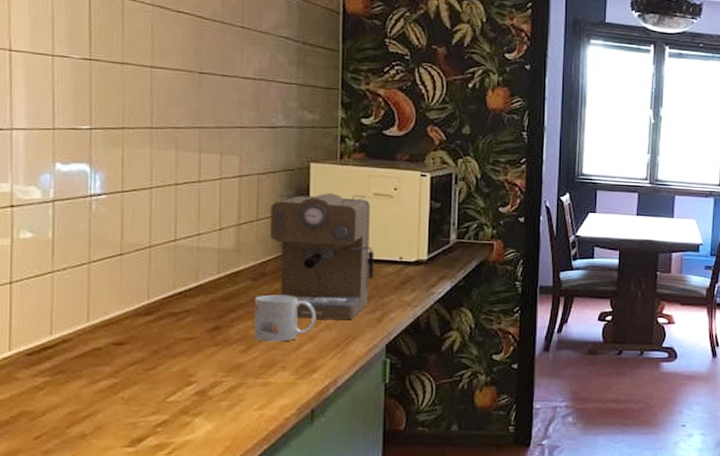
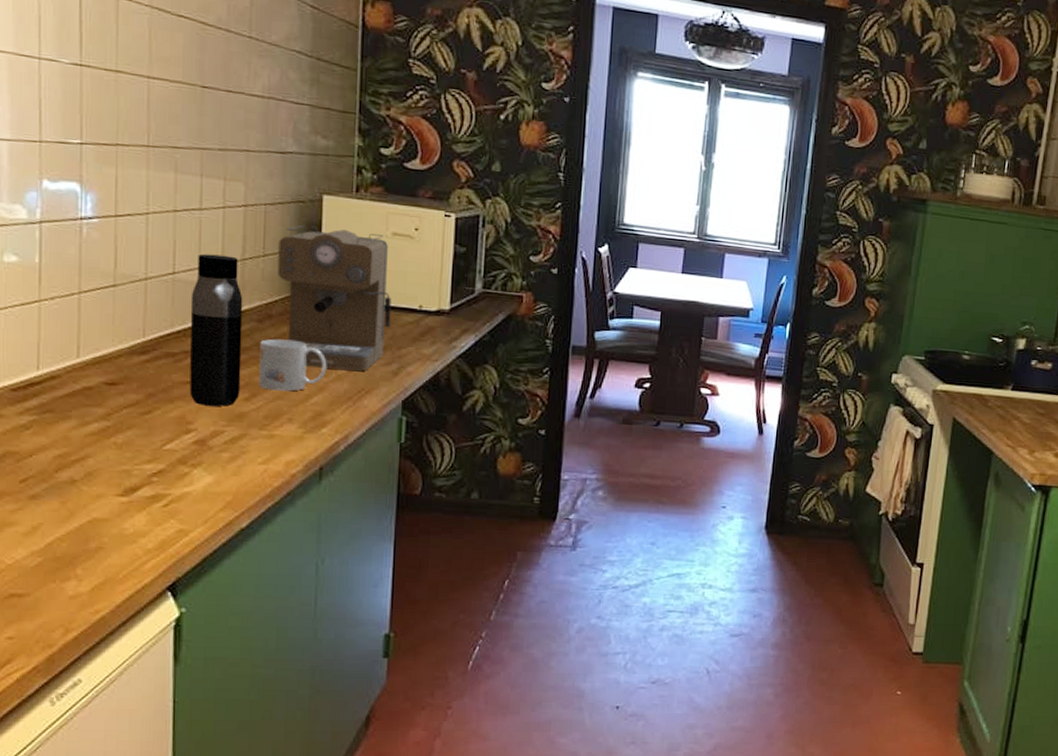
water bottle: none [191,221,239,359] -> present [189,253,243,407]

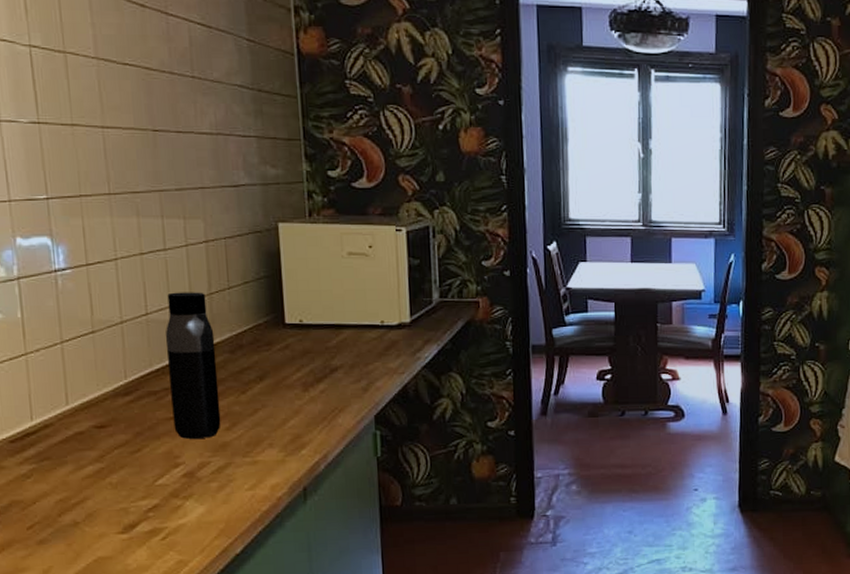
mug: present [259,338,327,392] -> none [234,367,300,418]
coffee maker: present [278,225,392,371] -> none [241,254,356,392]

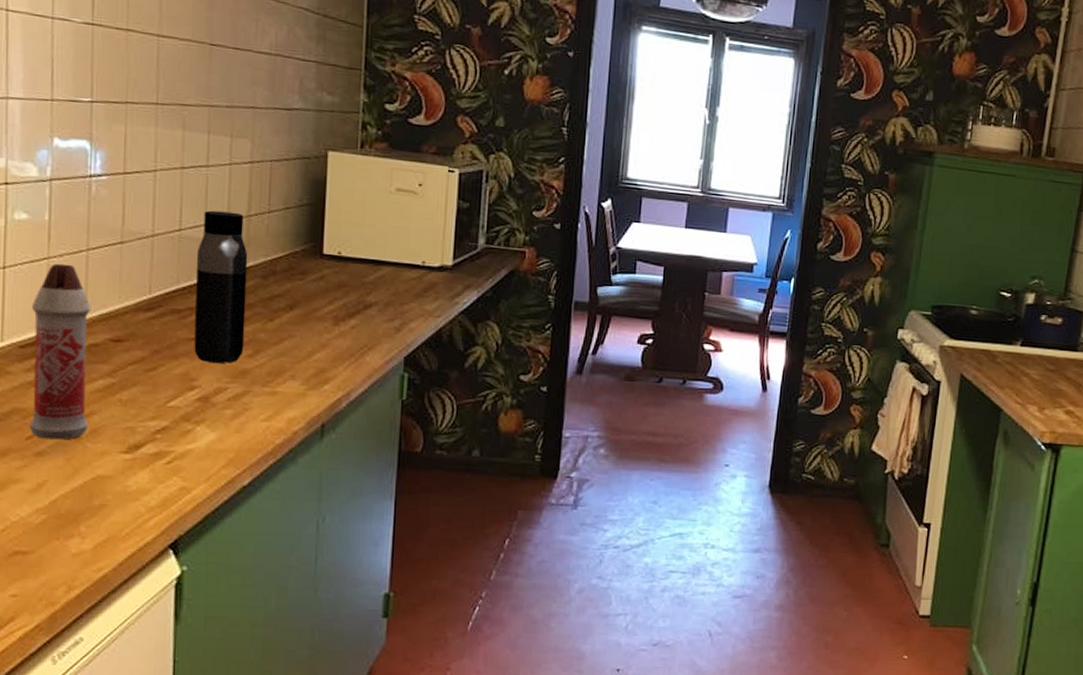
spray bottle: none [15,358,84,528] -> present [29,263,92,440]

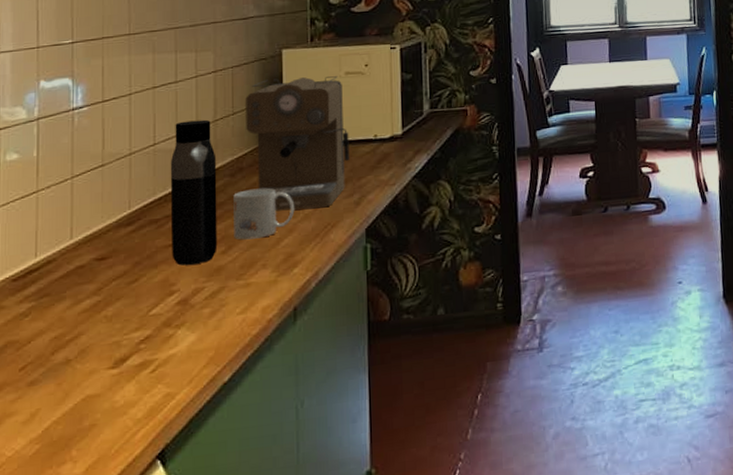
spray bottle: present [29,263,92,440] -> none [22,194,77,368]
mug: none [262,295,330,348] -> present [233,188,295,240]
coffee maker: none [282,181,395,327] -> present [246,76,350,212]

